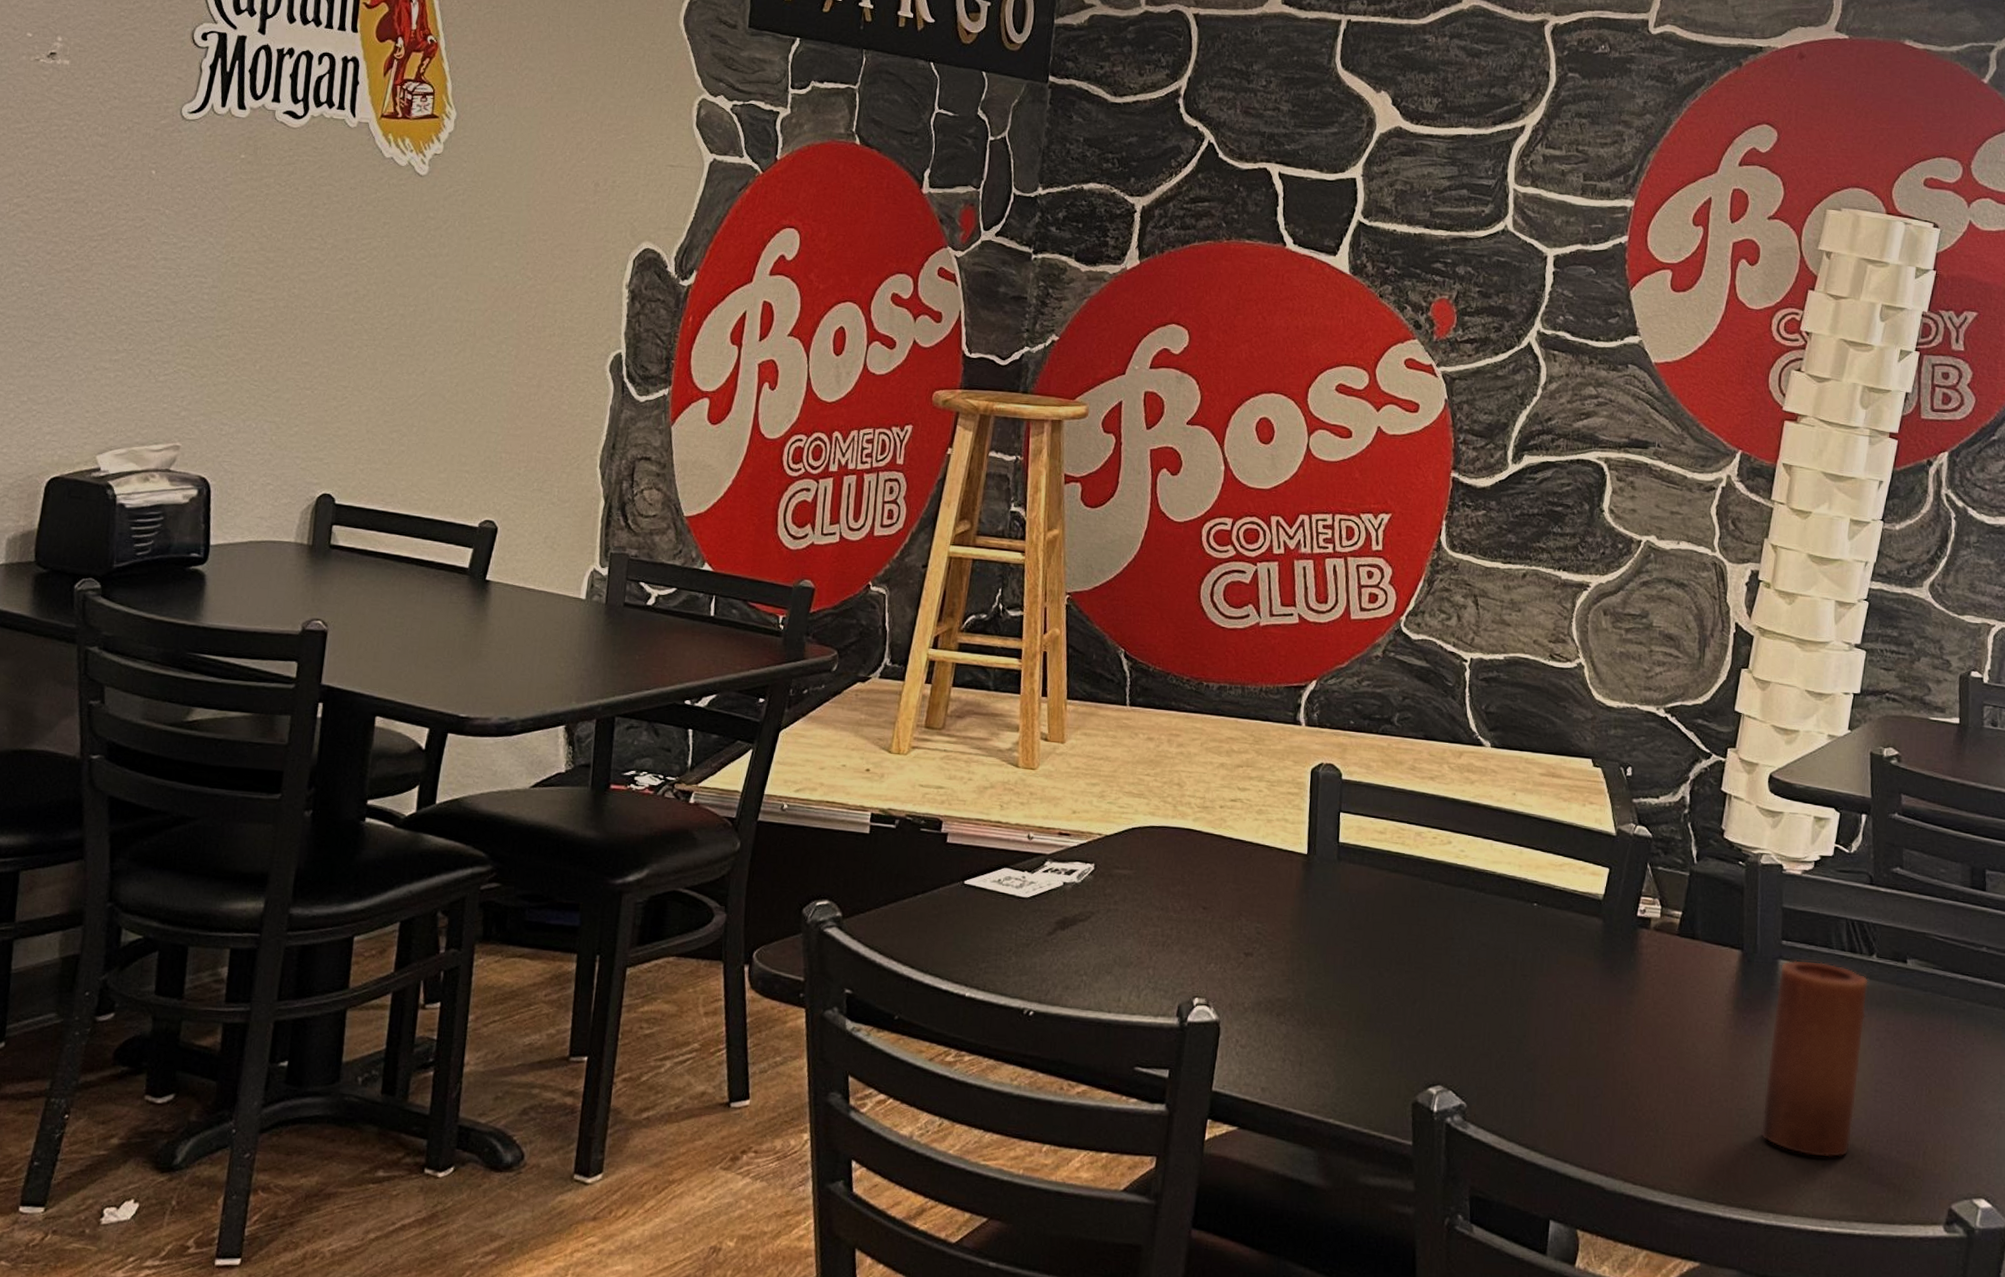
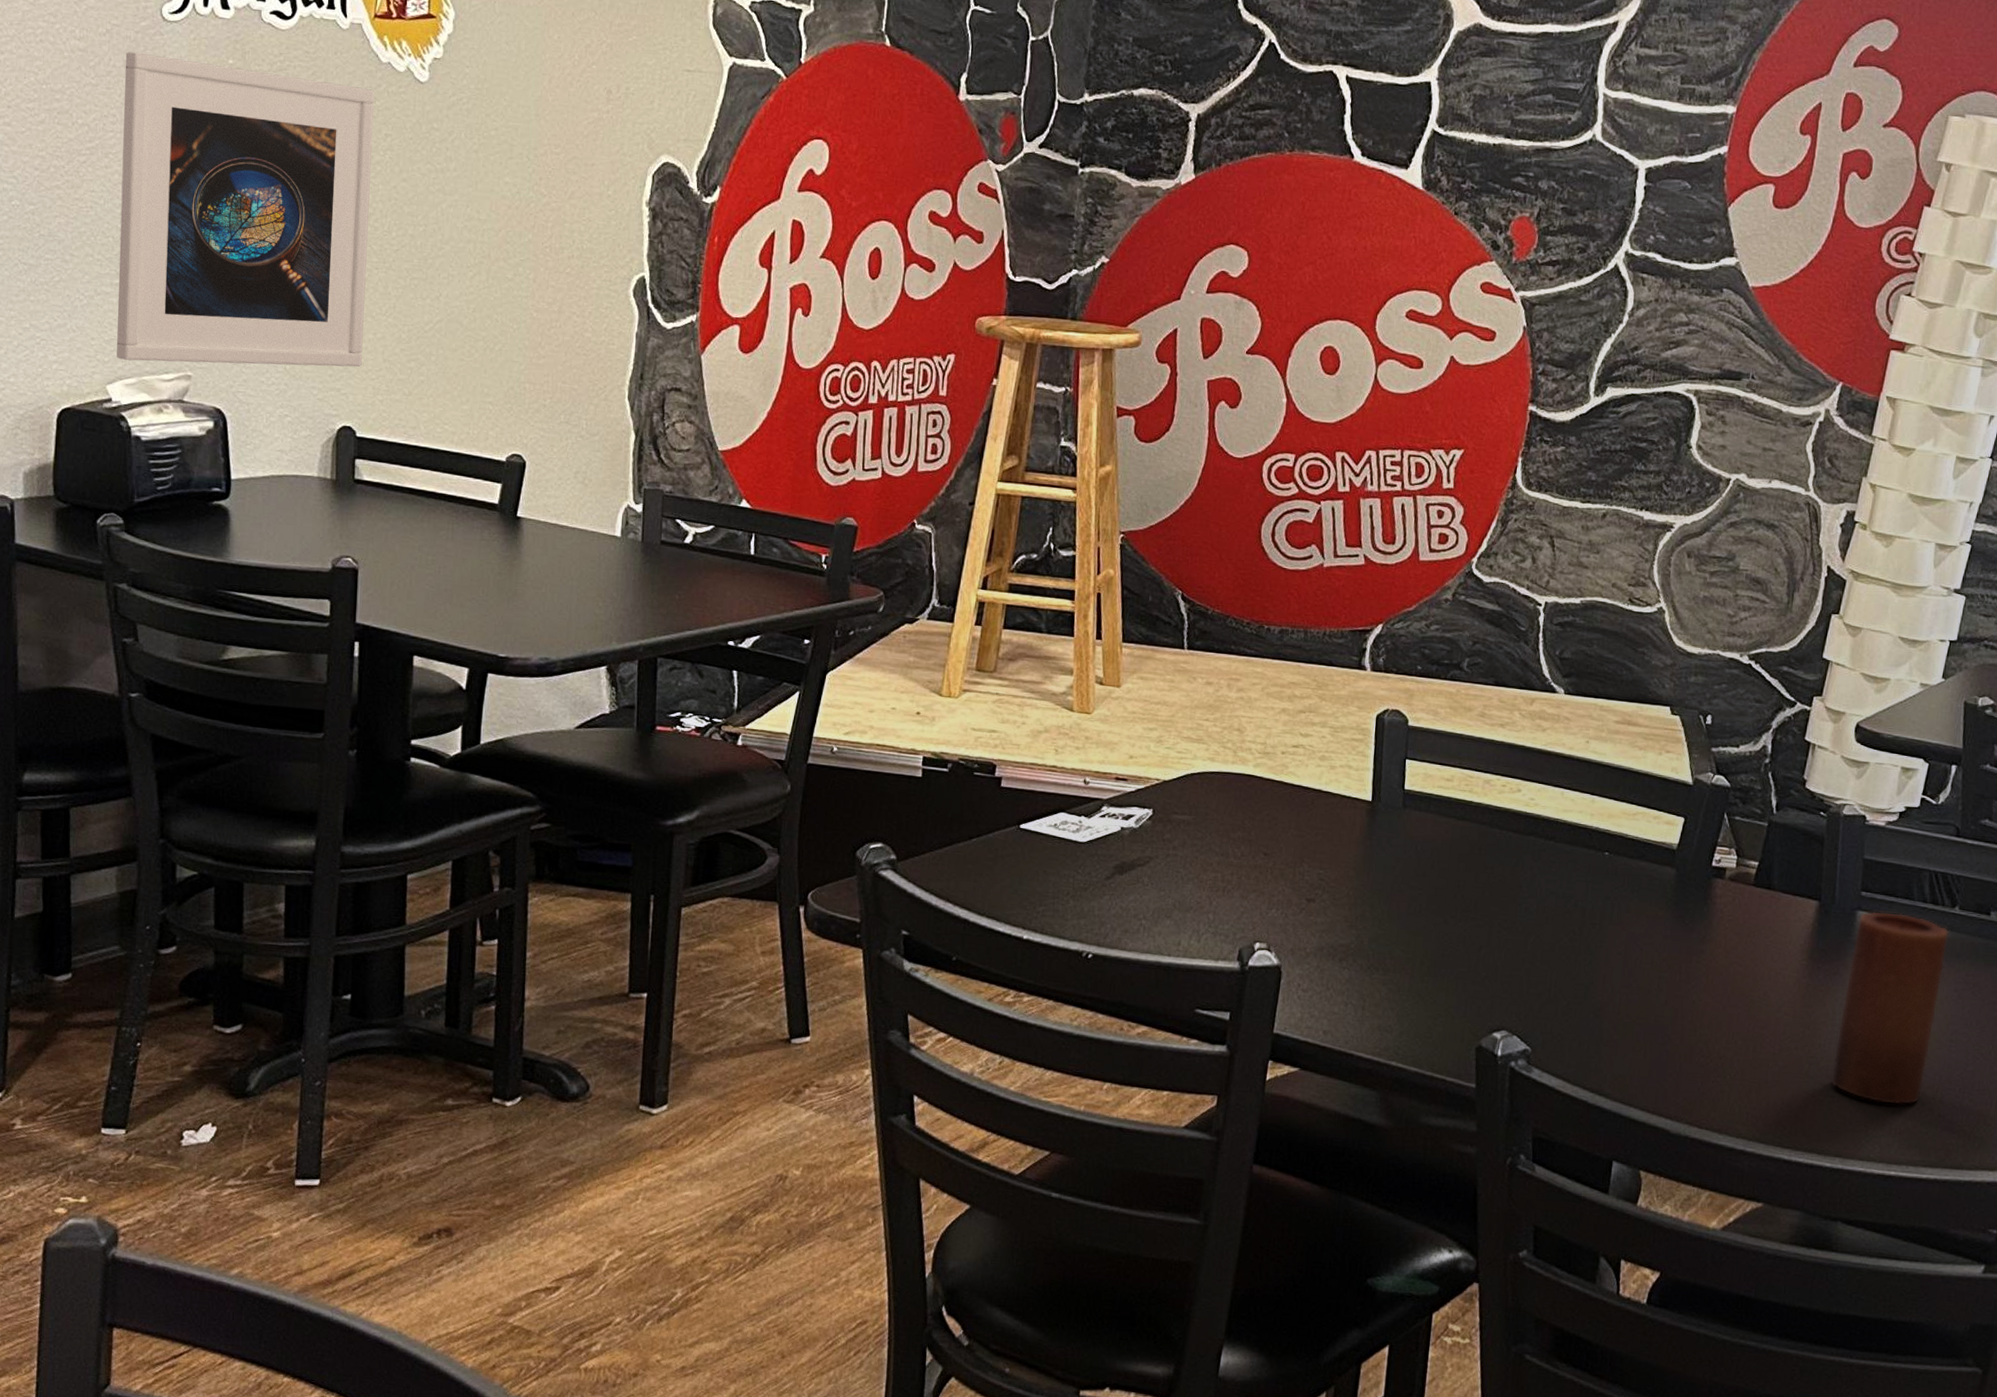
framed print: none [109,147,377,438] -> present [117,52,375,367]

